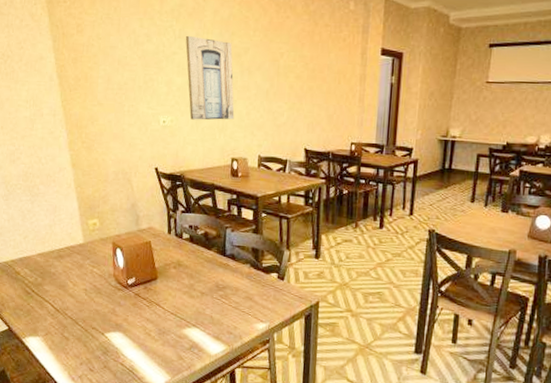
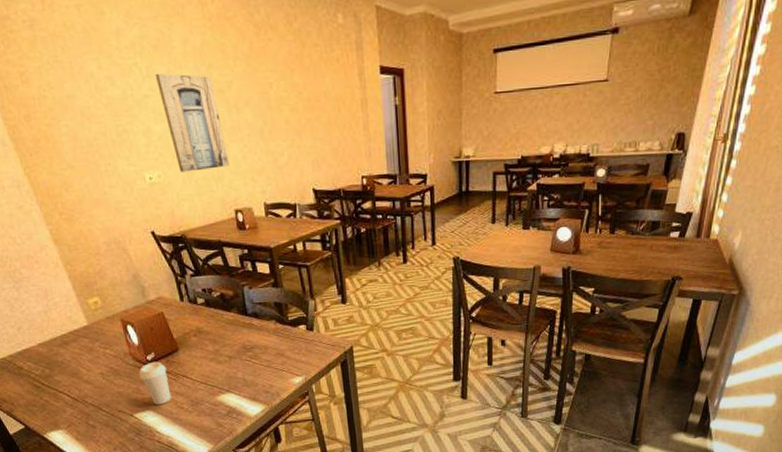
coffee cup: none [117,286,143,329] -> present [139,361,172,405]

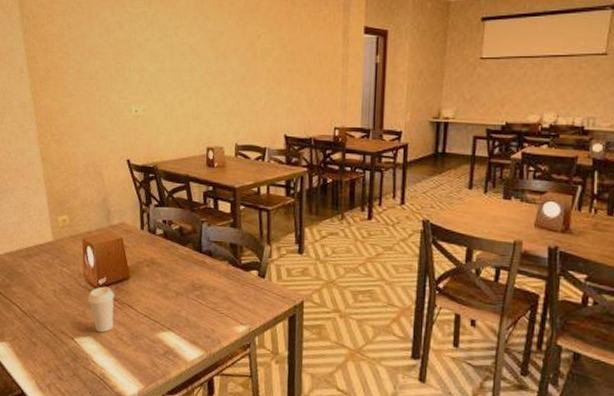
wall art: present [155,73,230,172] -> none [157,21,210,109]

